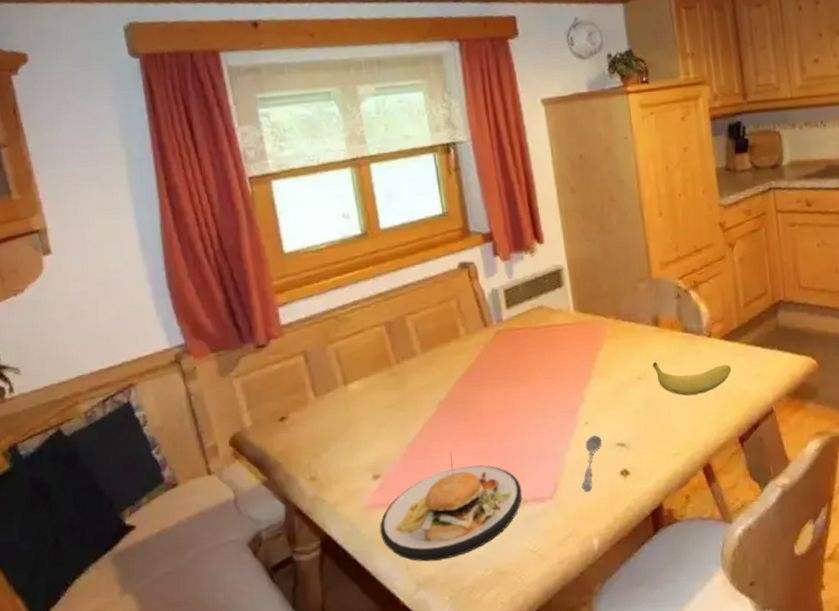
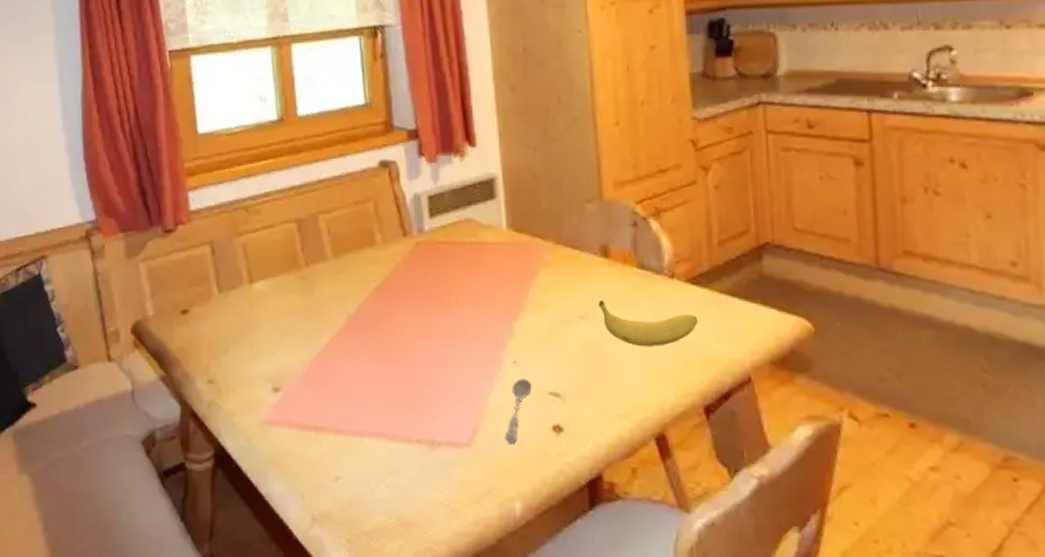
plate: present [380,452,522,562] -> none [276,374,435,496]

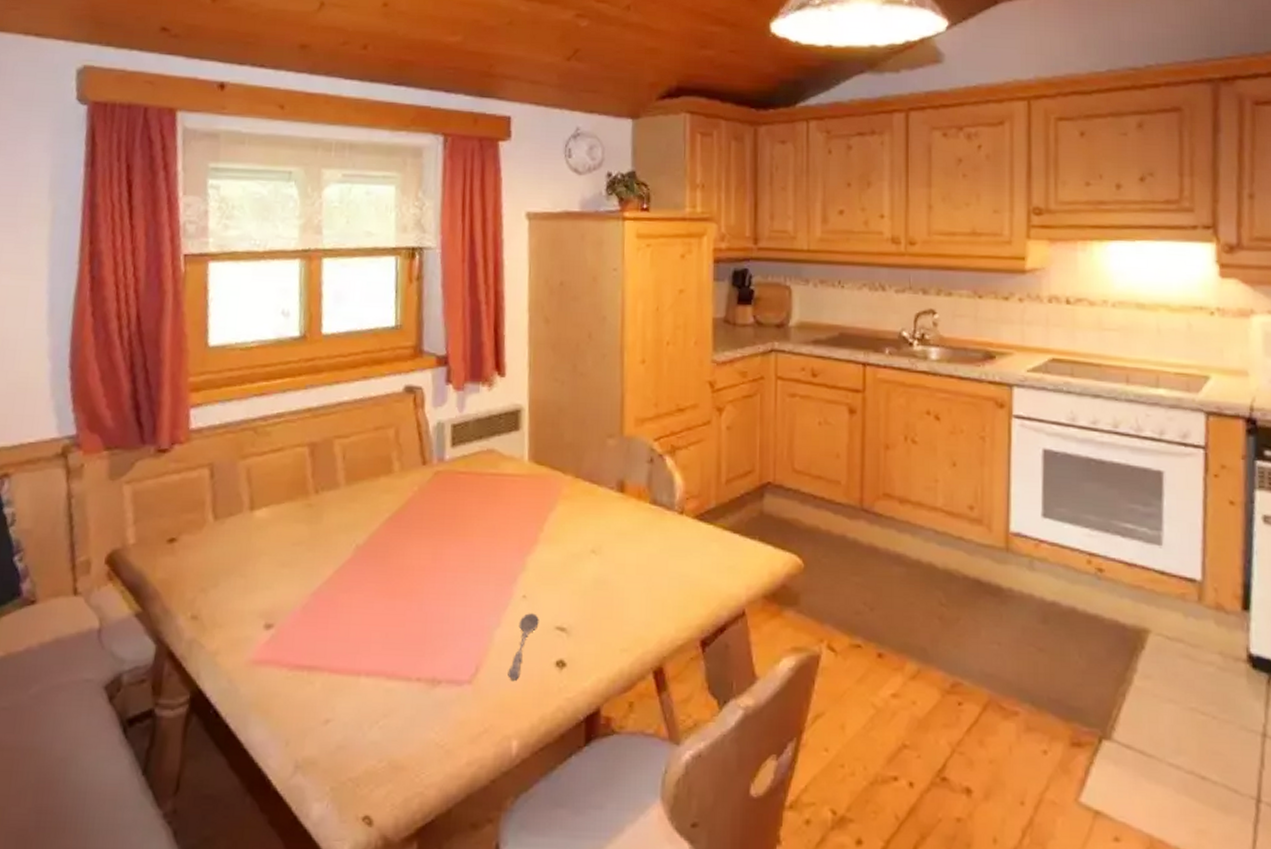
fruit: present [598,301,699,346] -> none [610,535,702,581]

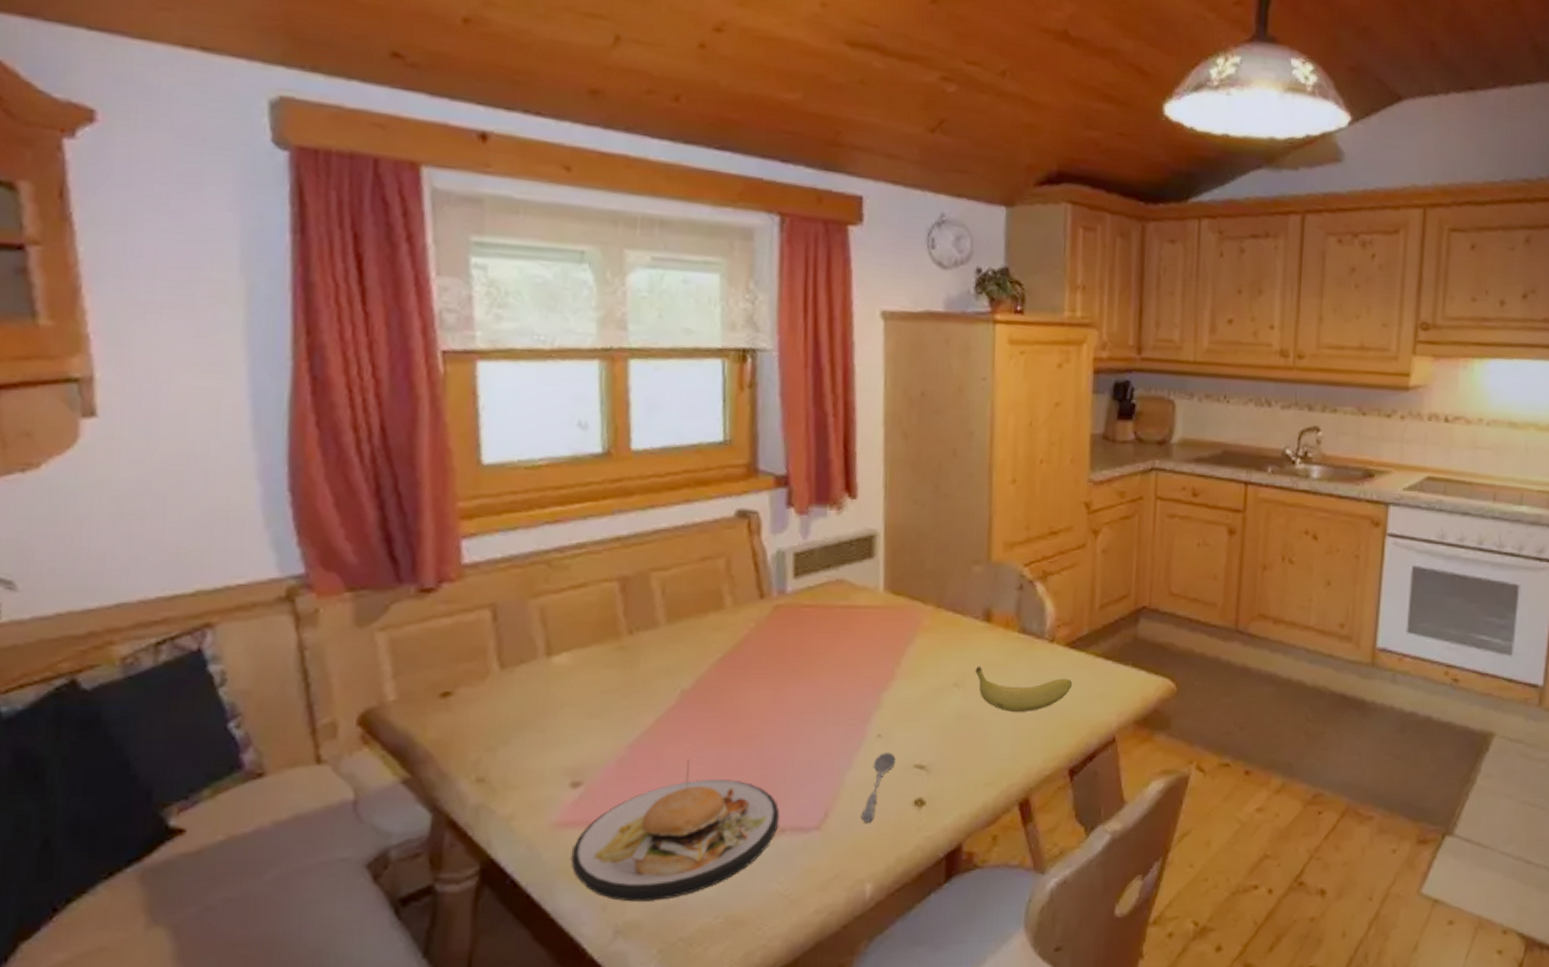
plate: none [262,609,437,740] -> present [571,759,780,902]
fruit: none [610,535,702,581] -> present [975,667,1073,712]

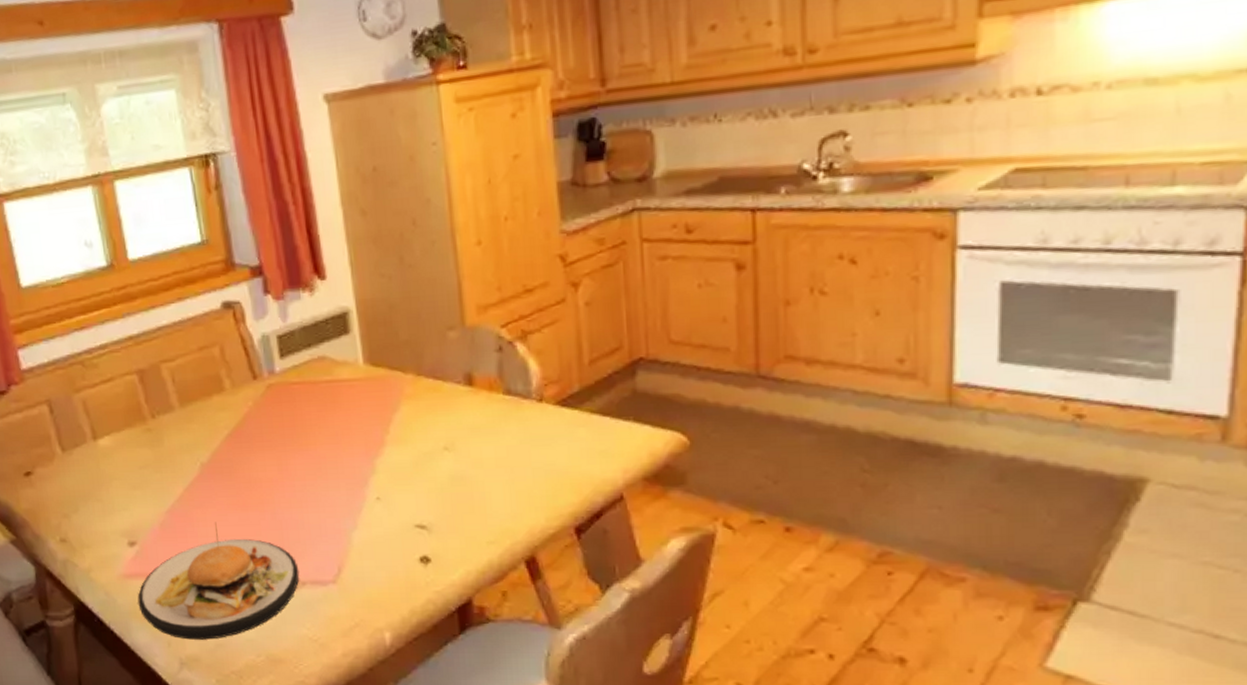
soupspoon: present [861,752,896,823] -> none [371,514,397,578]
fruit: present [975,667,1073,712] -> none [463,430,569,473]

